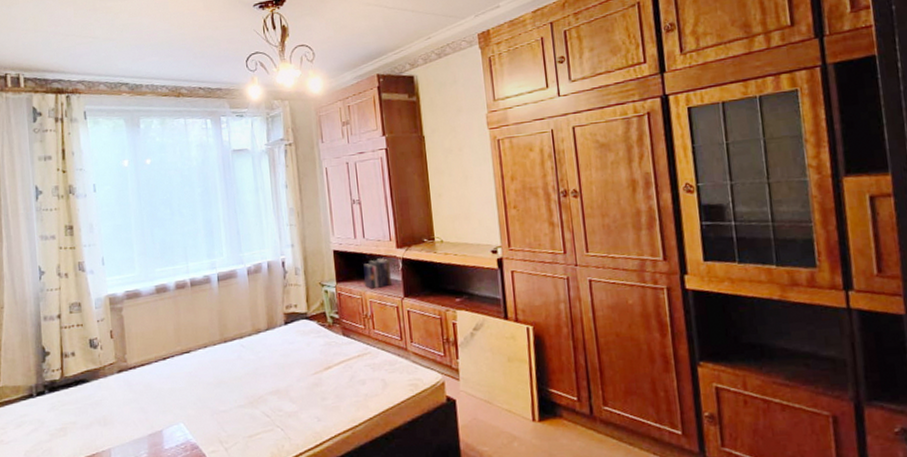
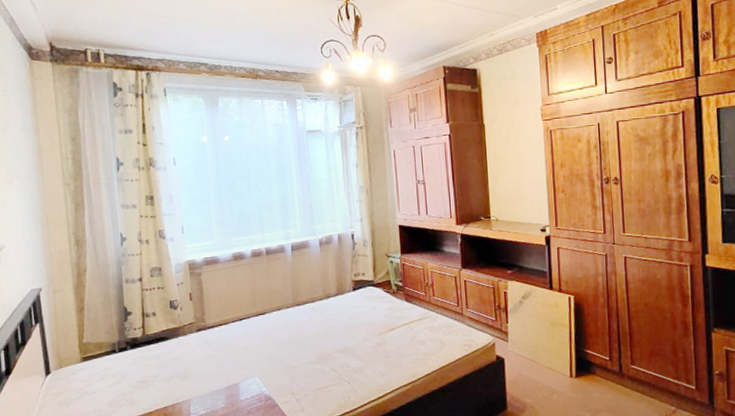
books: present [363,258,392,290] -> none [426,233,451,261]

